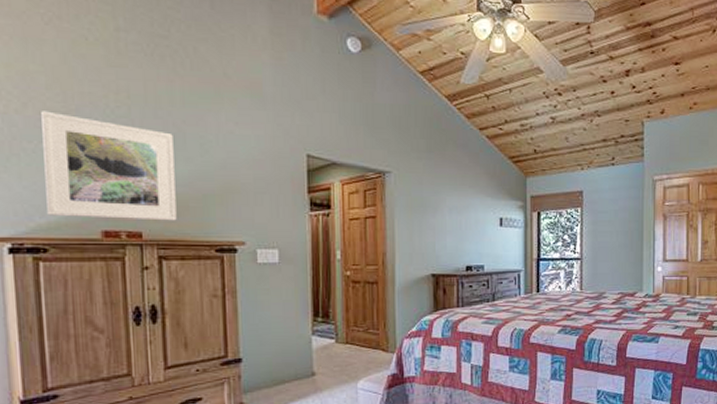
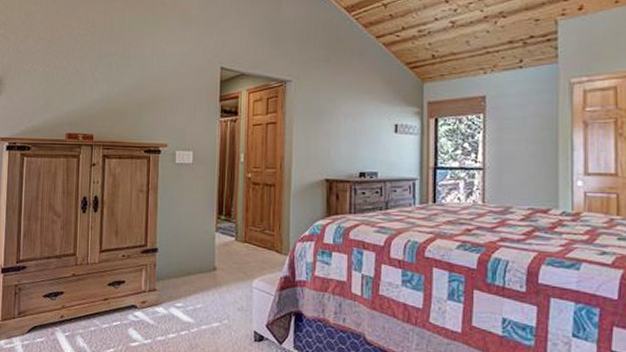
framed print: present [41,111,177,221] -> none [33,40,121,125]

